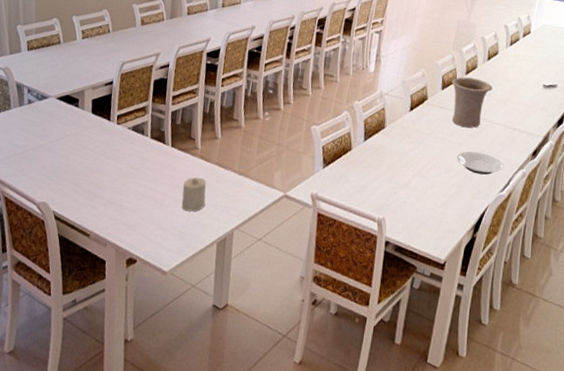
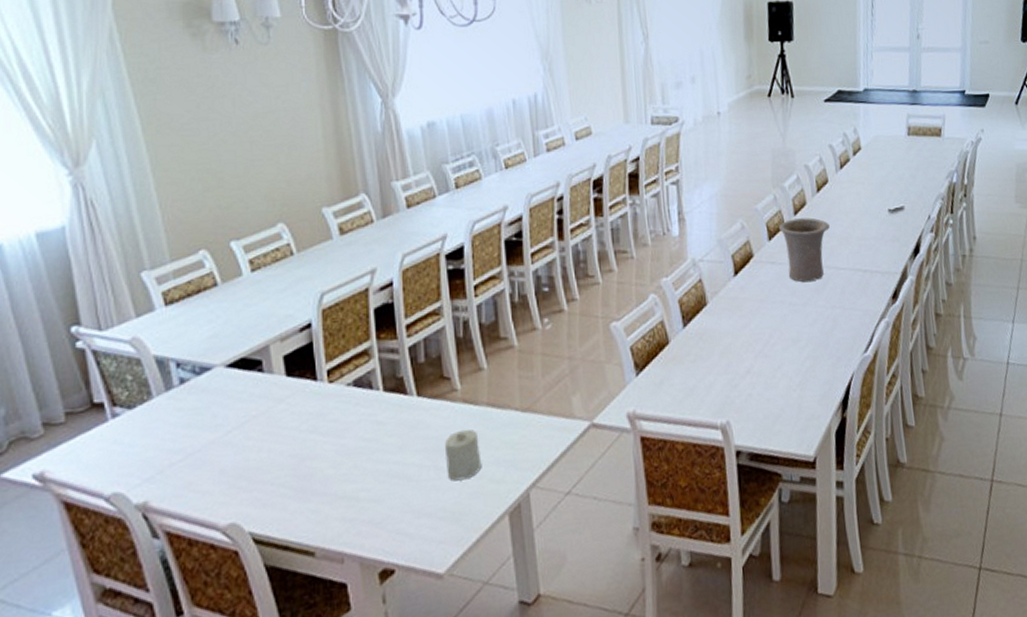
plate: present [457,151,504,175] -> none [803,308,863,337]

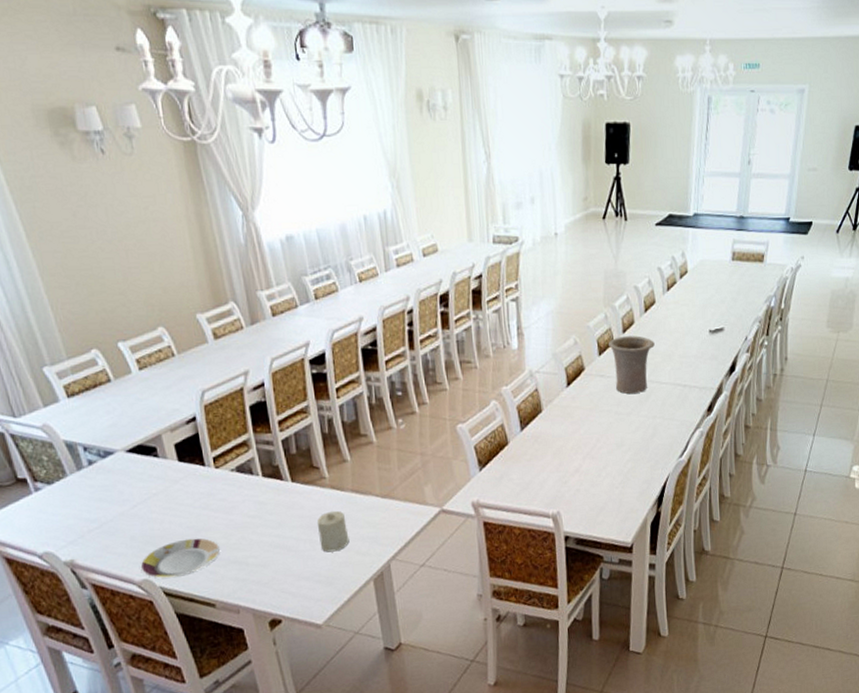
plate: none [227,468,326,522] -> present [140,538,220,578]

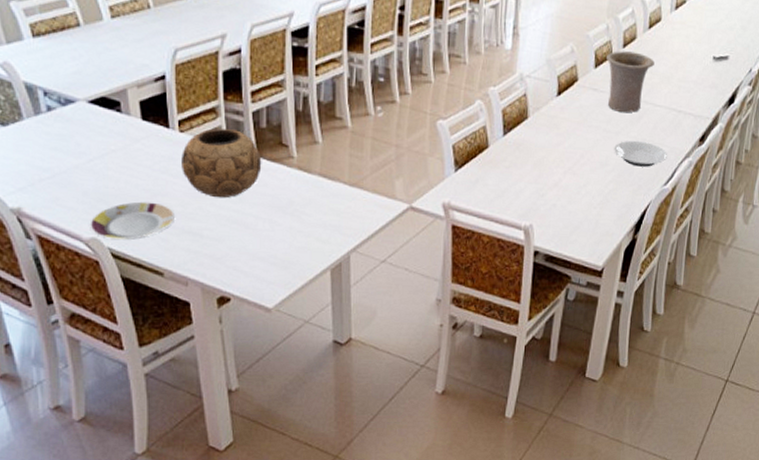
decorative bowl: none [219,459,297,526] -> present [180,128,262,198]
candle: present [316,510,350,552] -> none [279,192,311,235]
plate: none [627,418,680,443] -> present [614,140,668,167]

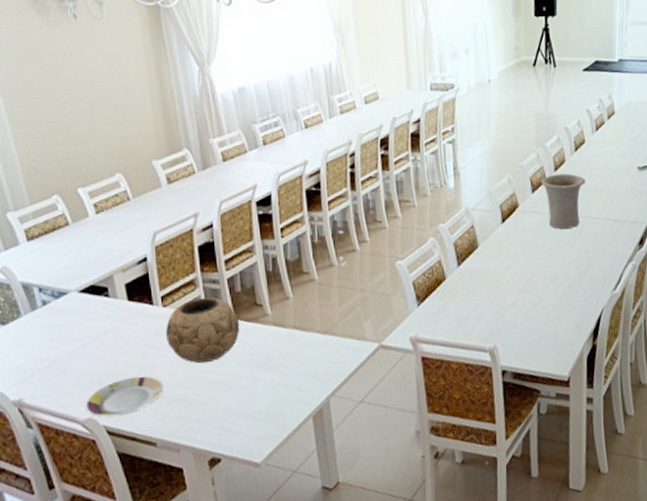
plate: present [614,140,668,167] -> none [561,252,613,277]

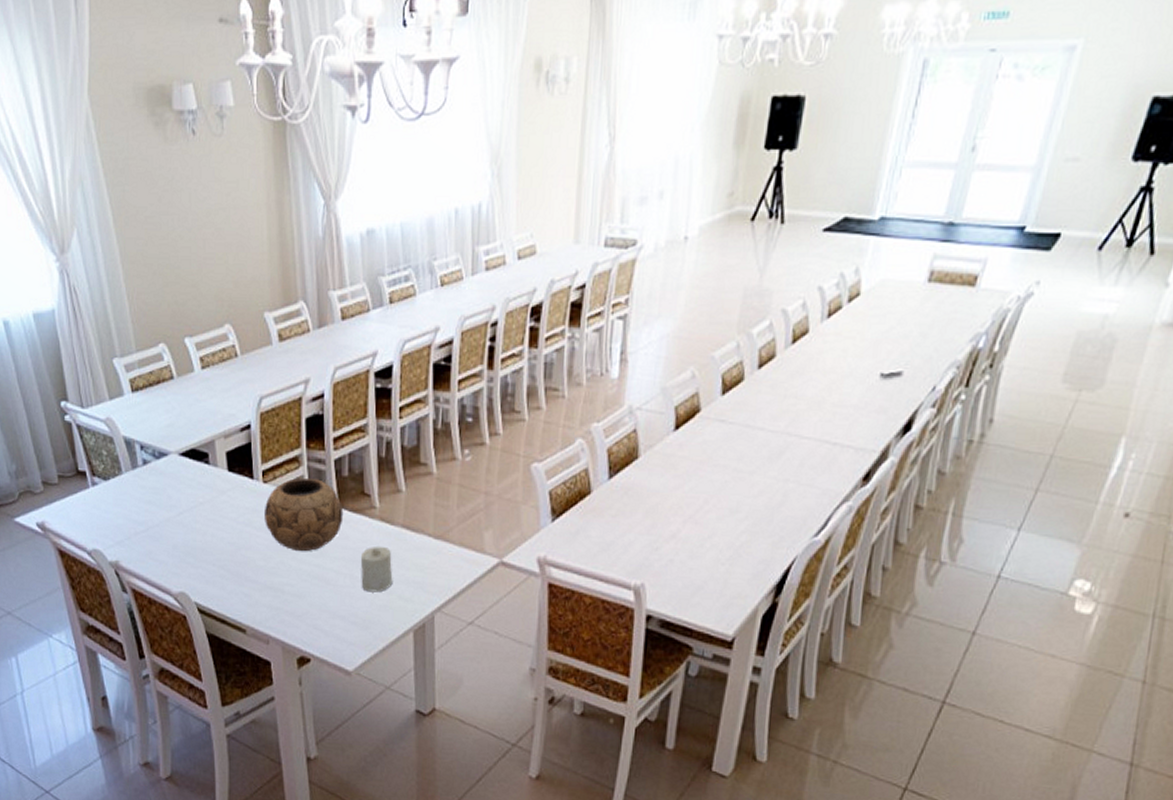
plate: present [85,376,163,417] -> none [179,555,257,595]
candle: none [258,347,290,389] -> present [360,545,393,593]
vase: present [541,173,586,229] -> none [737,373,800,448]

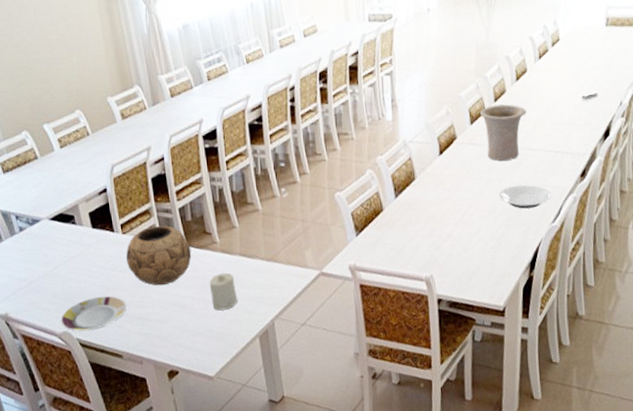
plate: none [179,555,257,595] -> present [60,296,126,331]
vase: none [737,373,800,448] -> present [480,104,526,161]
plate: none [747,481,820,514] -> present [499,184,552,209]

